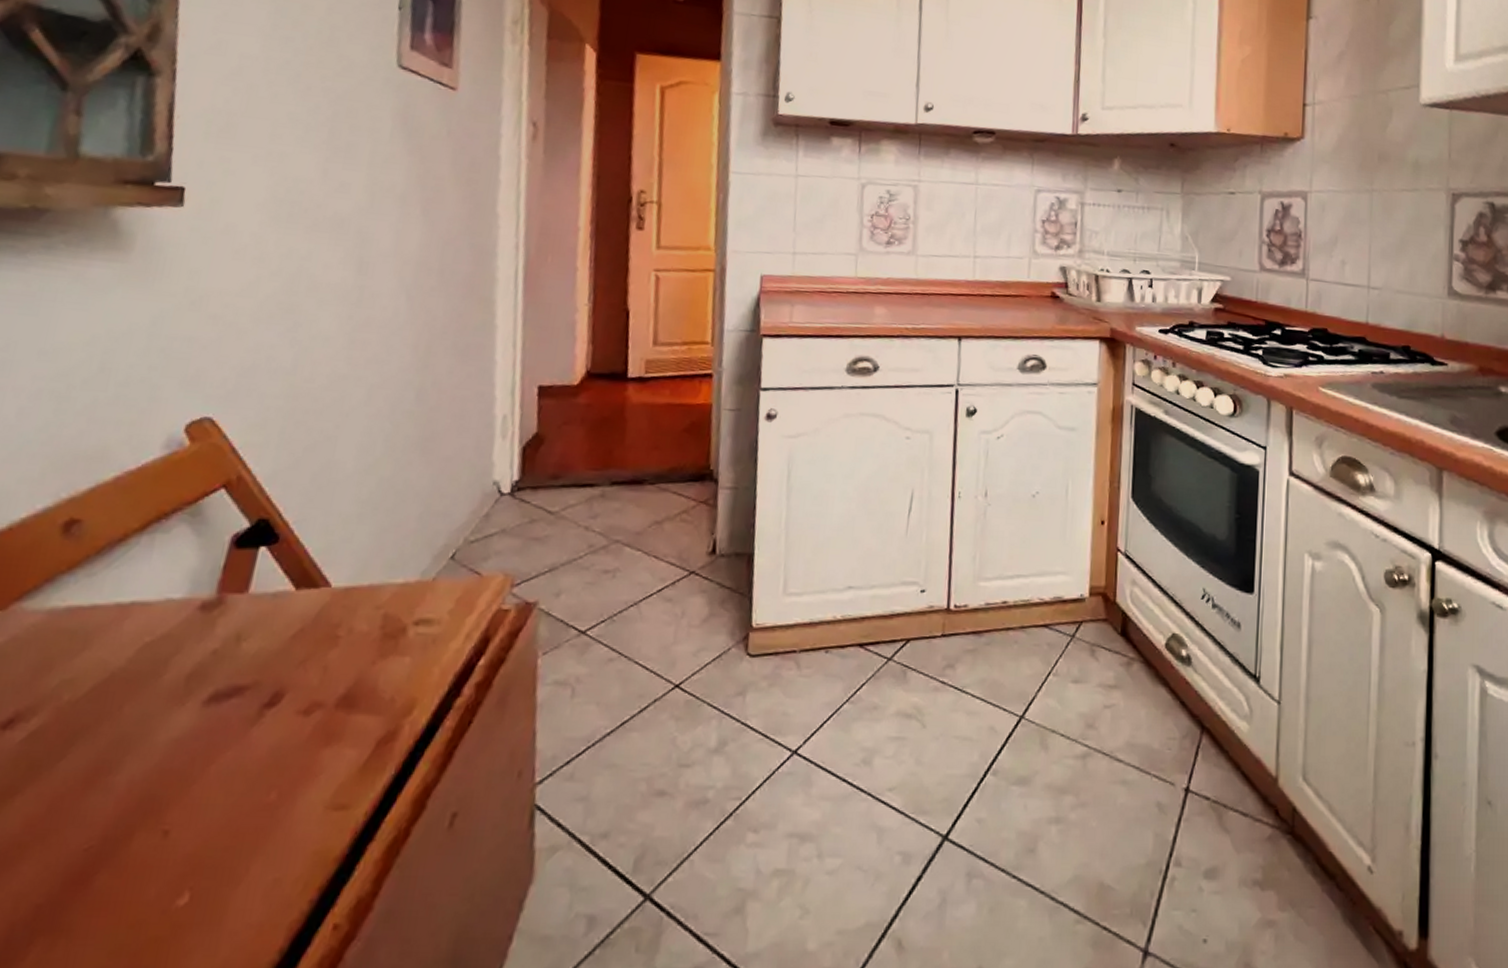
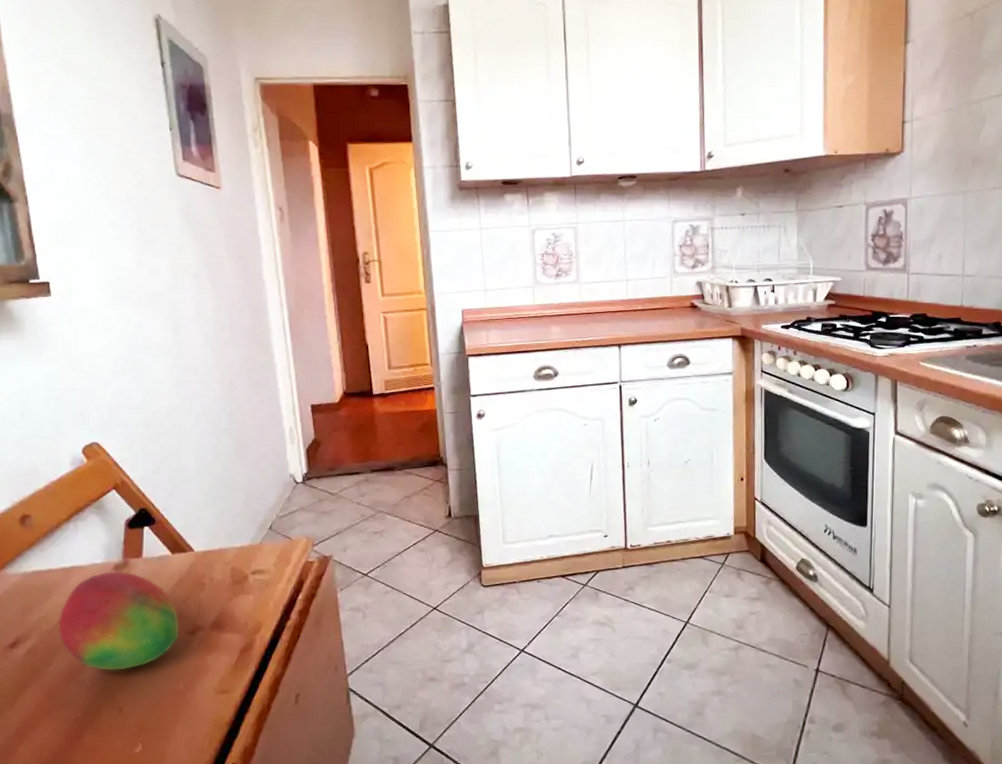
fruit: none [87,611,290,770] -> present [58,571,179,671]

